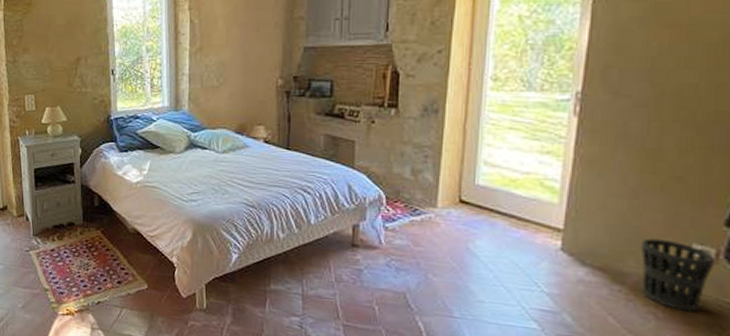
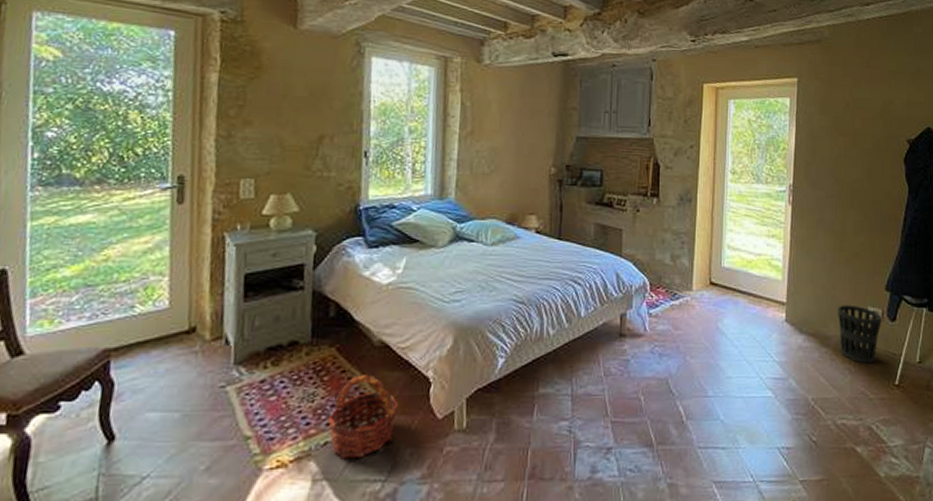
basket: none [99,254,150,319] -> present [328,375,399,459]

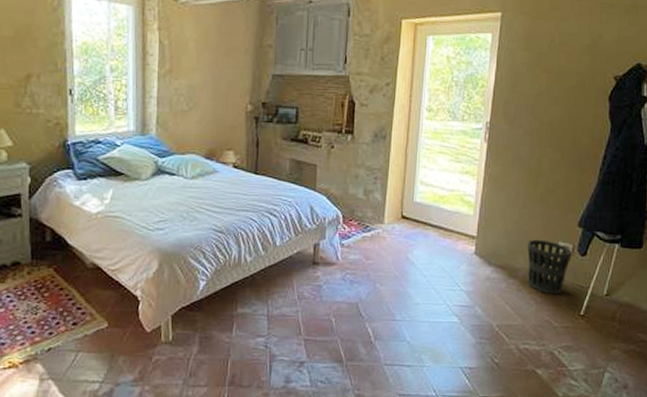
basket: present [328,375,399,459] -> none [50,292,111,363]

